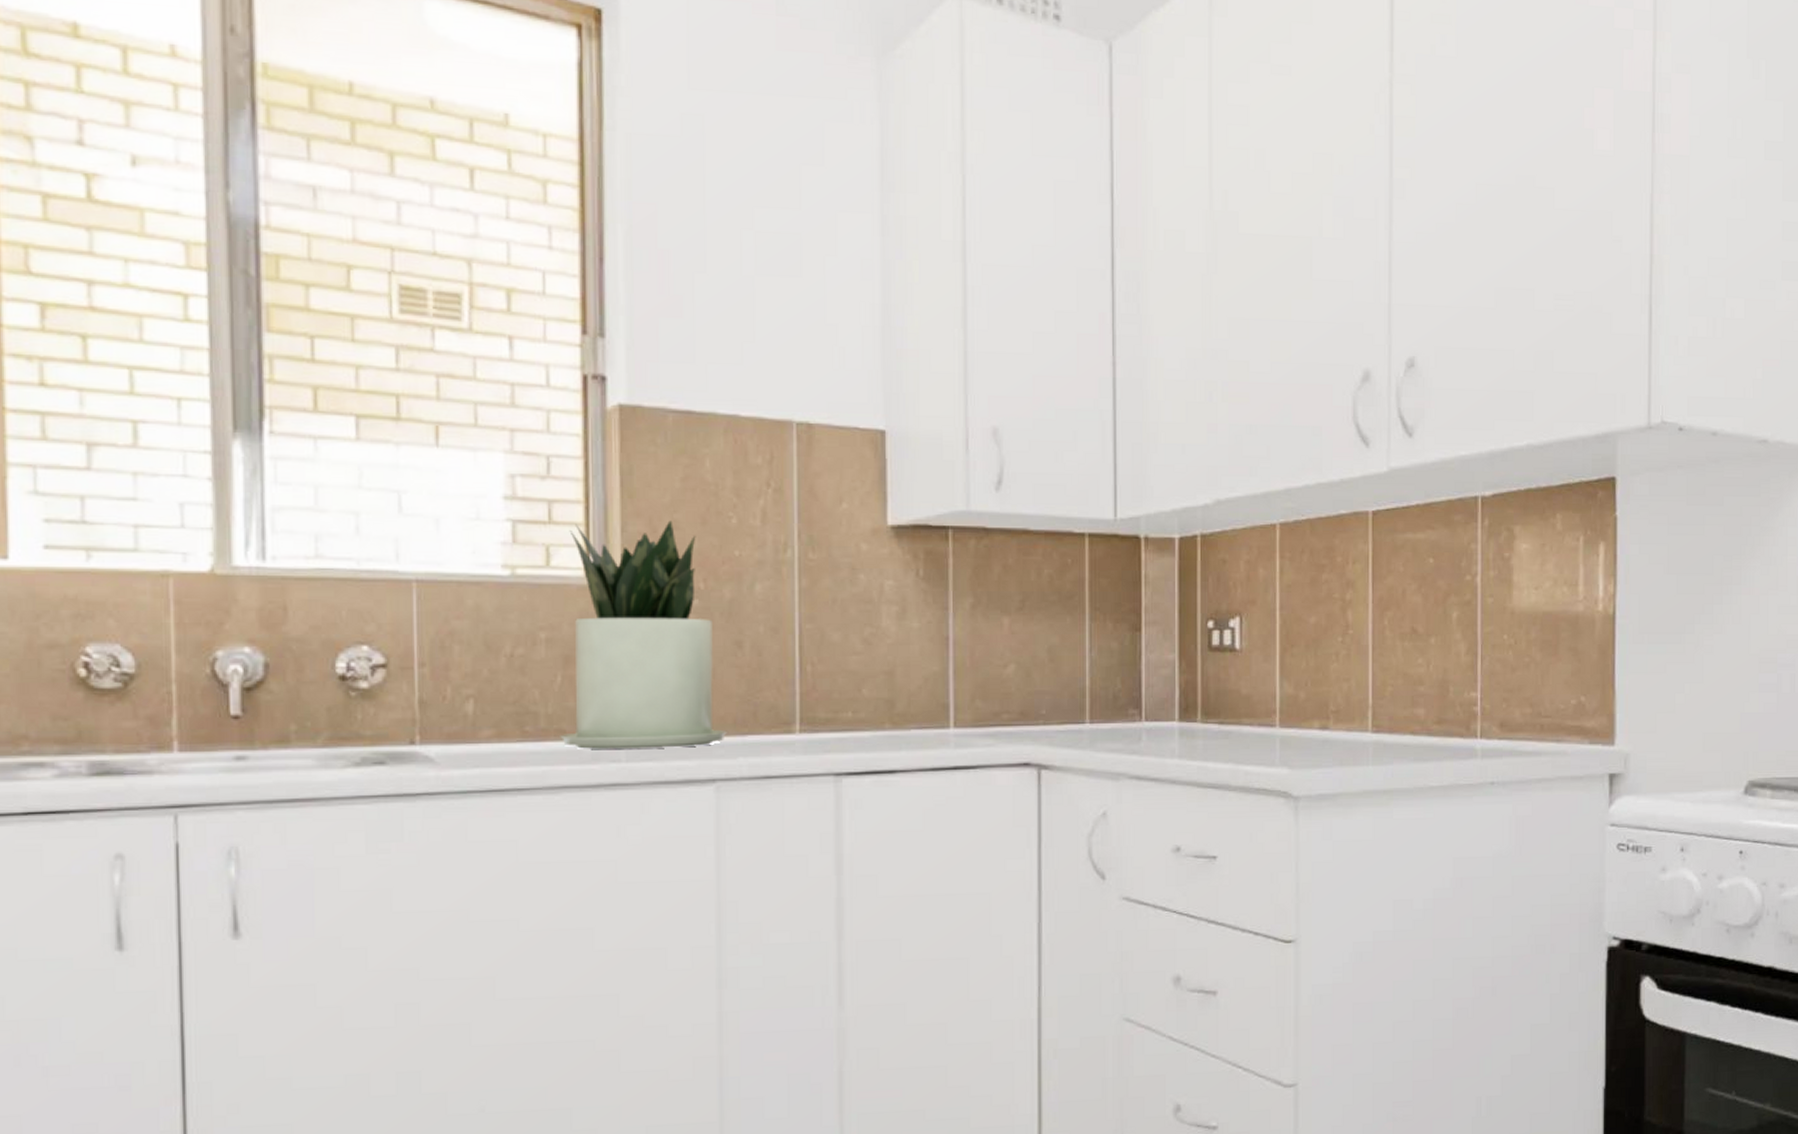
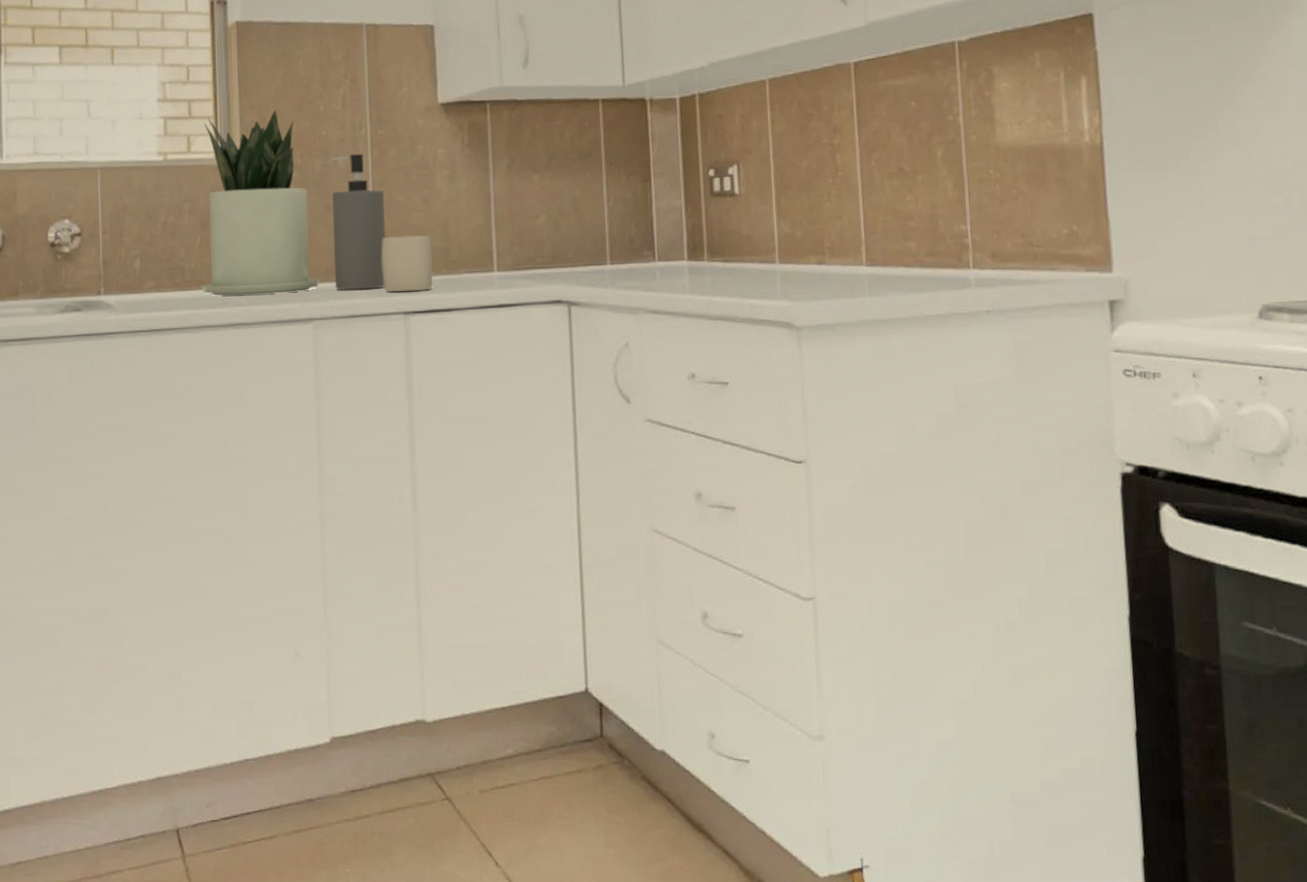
soap dispenser: none [733,580,814,745] -> present [322,153,385,290]
mug: none [807,682,875,749] -> present [381,235,434,292]

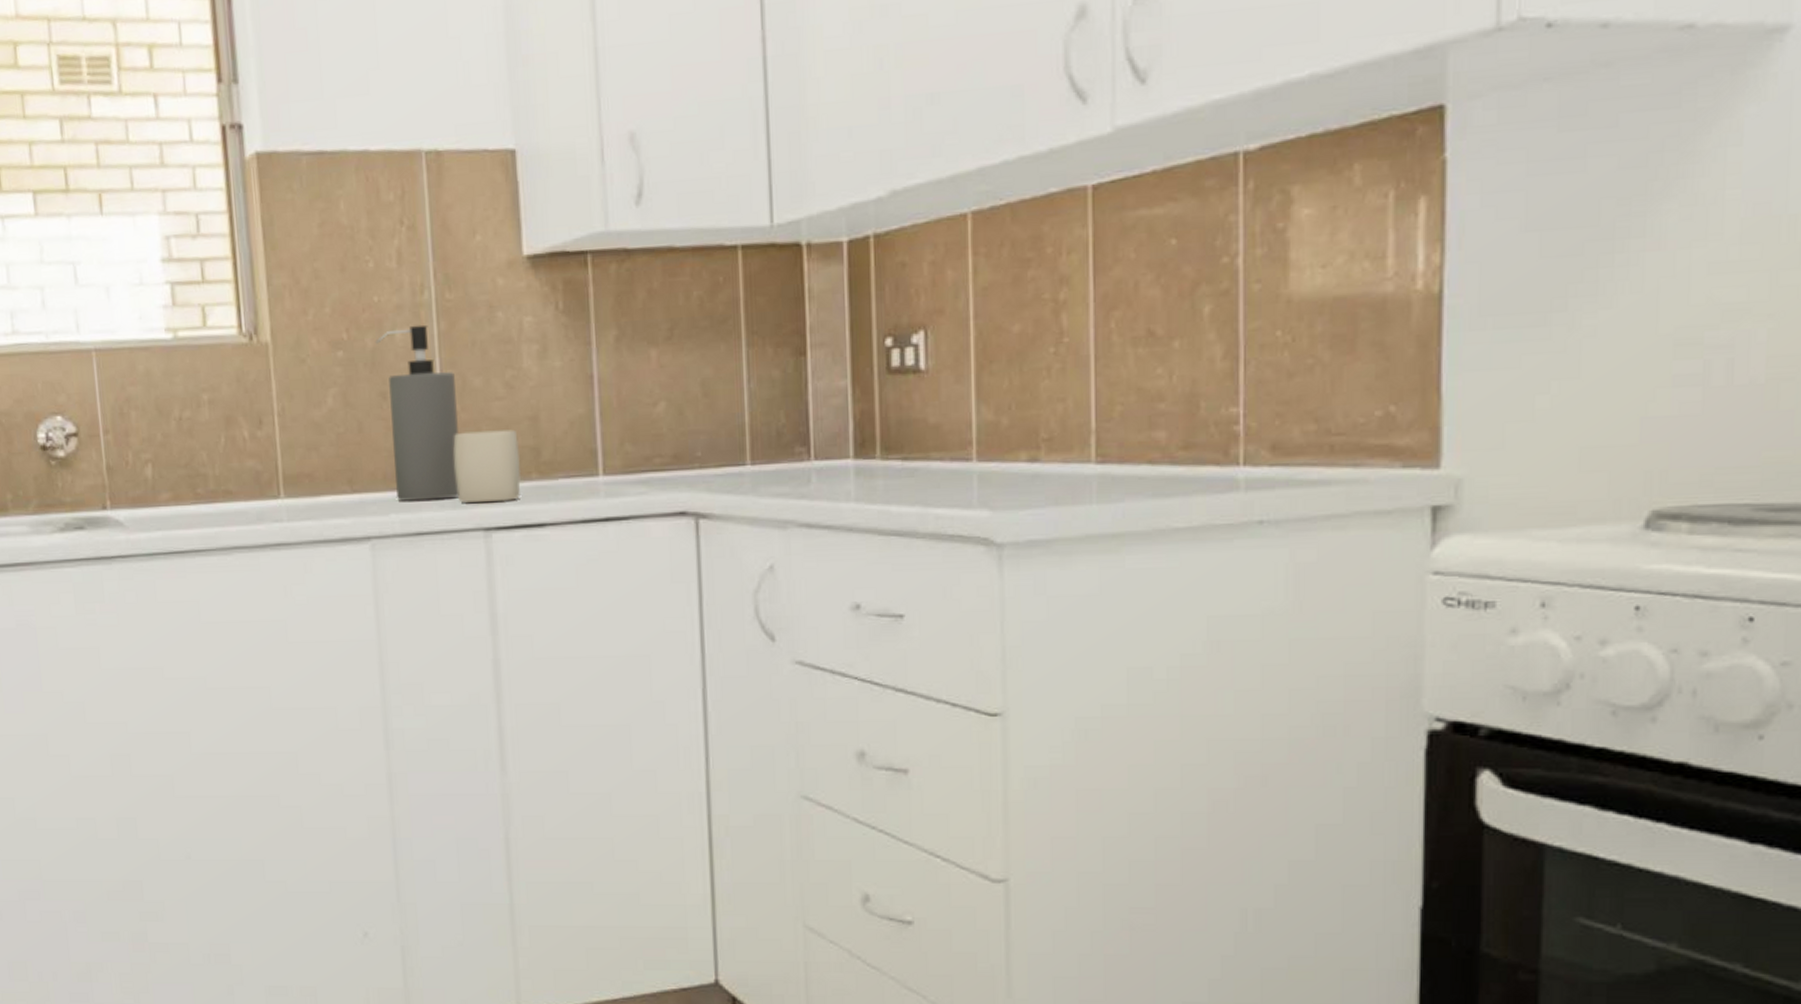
planter: present [199,110,322,296] -> none [221,270,380,510]

